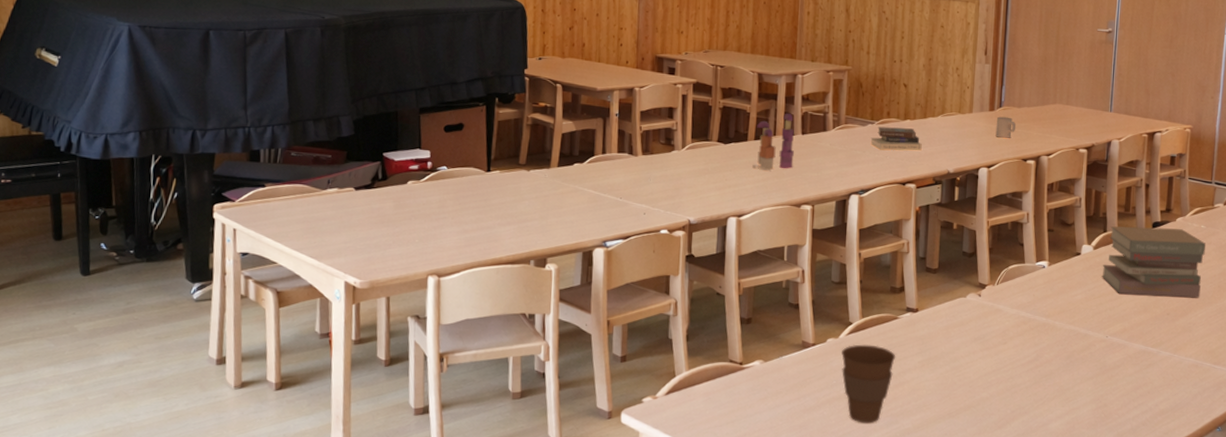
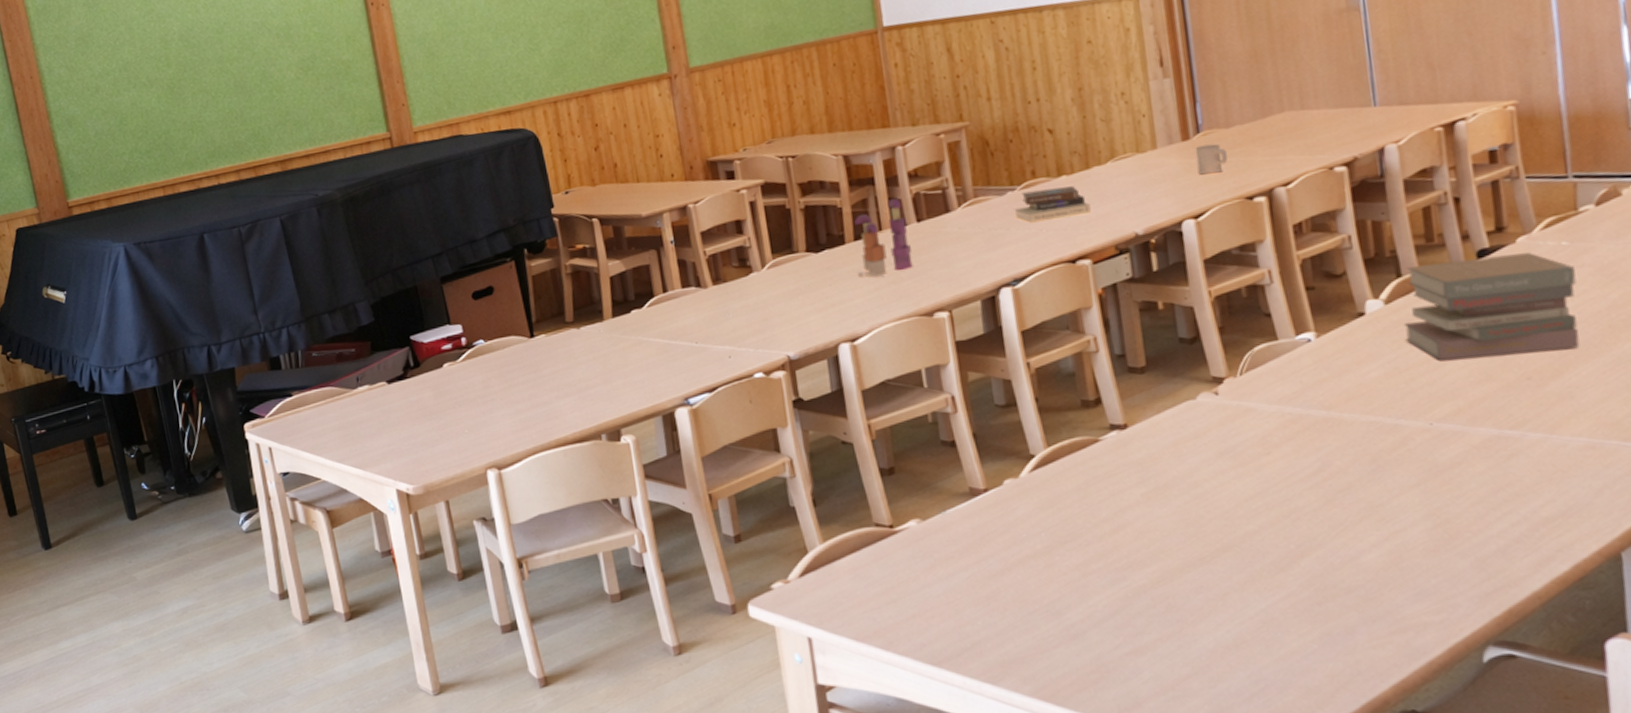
cup: present [842,344,896,424] -> none [1027,479,1107,585]

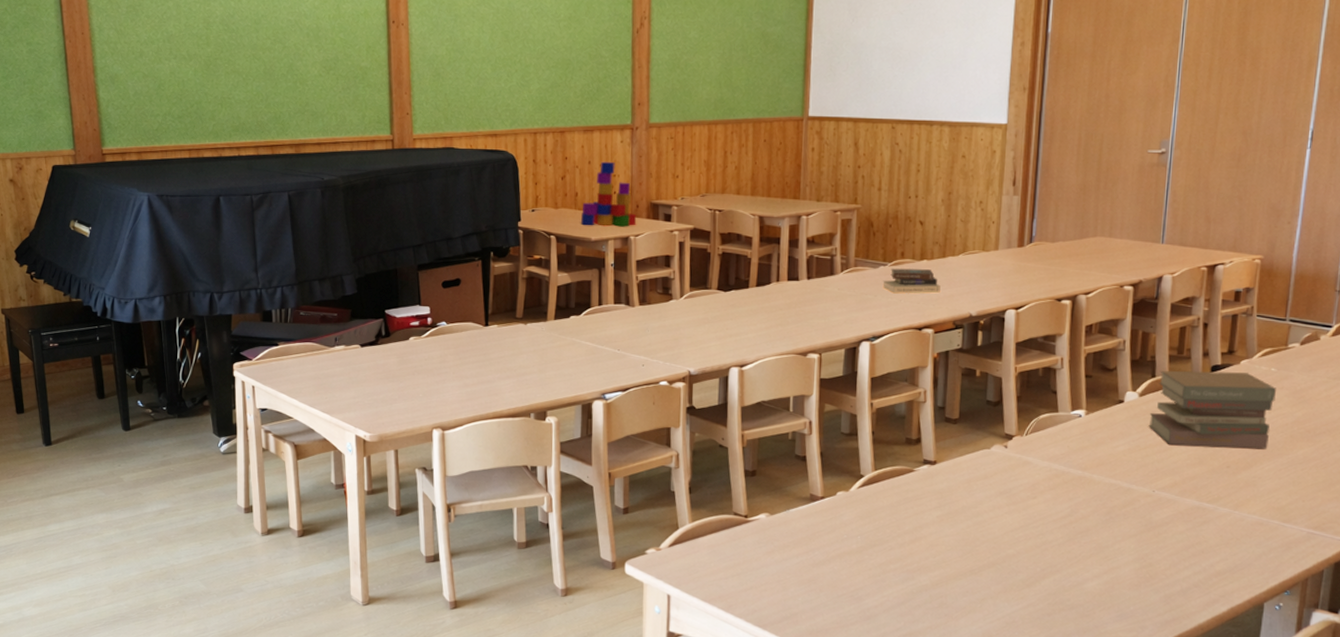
toy blocks: none [625,120,693,201] -> present [581,161,637,227]
toy blocks: present [854,198,913,278] -> none [754,257,799,320]
cup: present [1195,143,1228,175] -> none [1025,253,1050,278]

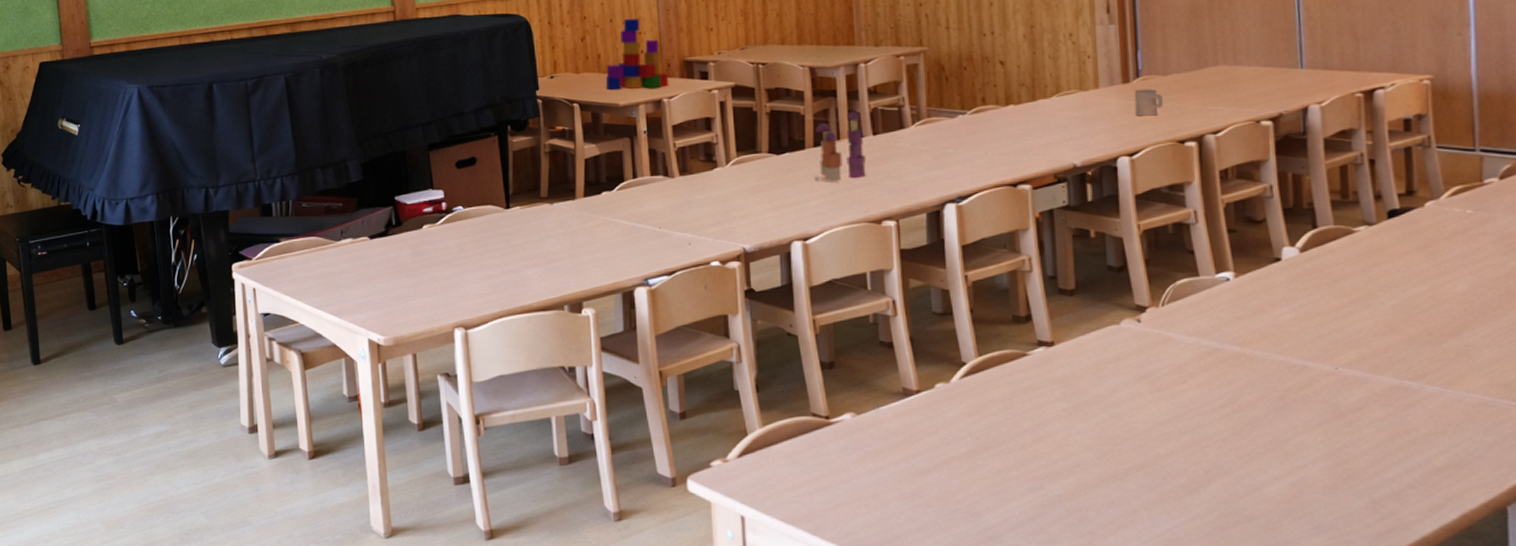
toy blocks: none [754,257,799,320] -> present [815,111,866,184]
books: present [882,268,941,294] -> none [963,115,1034,146]
cup: none [1025,253,1050,278] -> present [1134,89,1164,117]
books: present [1148,370,1276,450] -> none [1316,217,1478,311]

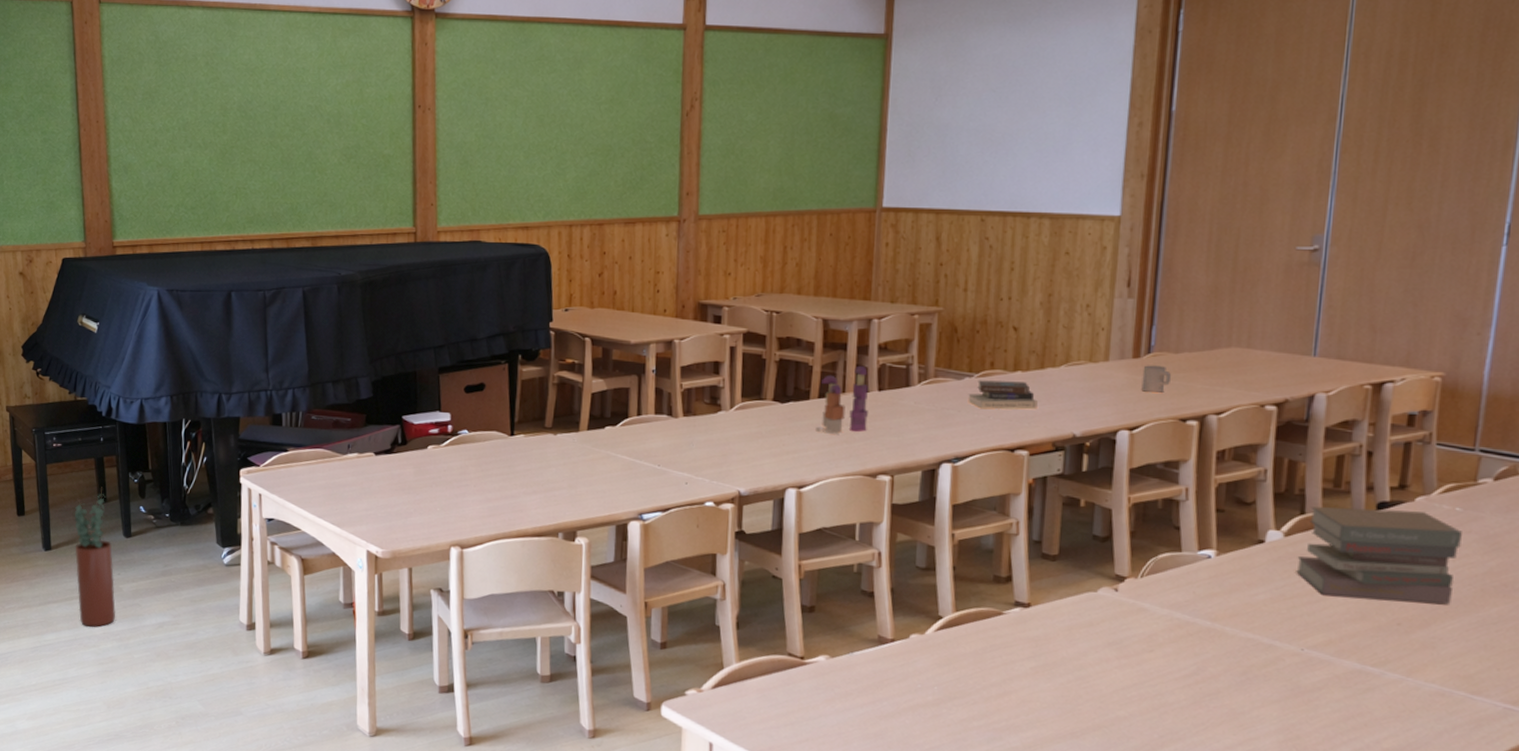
vase: none [63,293,110,444] -> present [74,487,116,628]
toy blocks: present [606,18,669,91] -> none [620,257,683,329]
books: none [963,115,1034,146] -> present [967,380,1038,410]
books: none [1316,217,1478,311] -> present [1296,507,1462,605]

